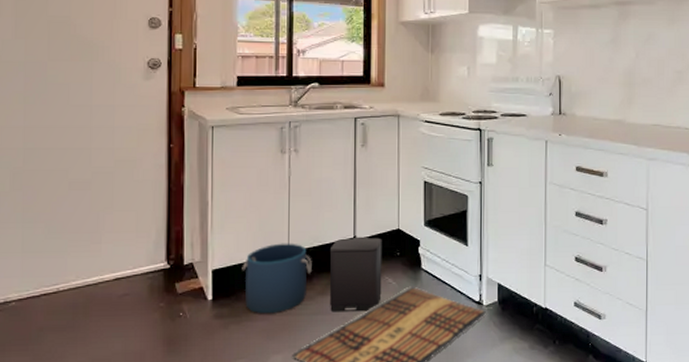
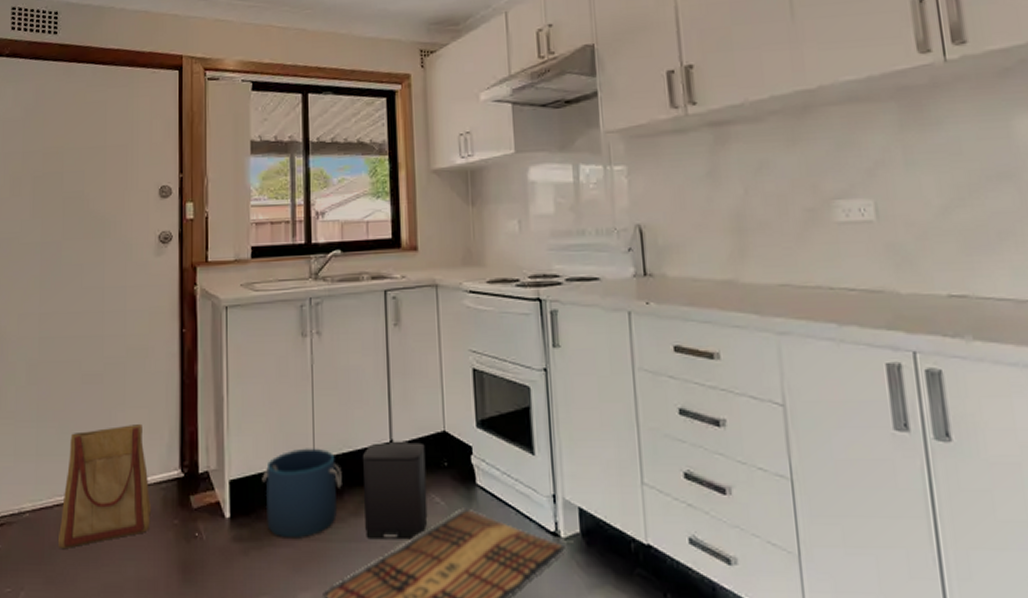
shopping bag: none [45,225,139,332] -> present [57,425,152,550]

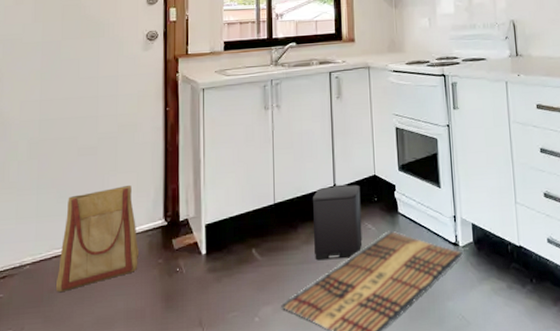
bucket: present [262,448,342,538] -> none [232,194,296,266]

